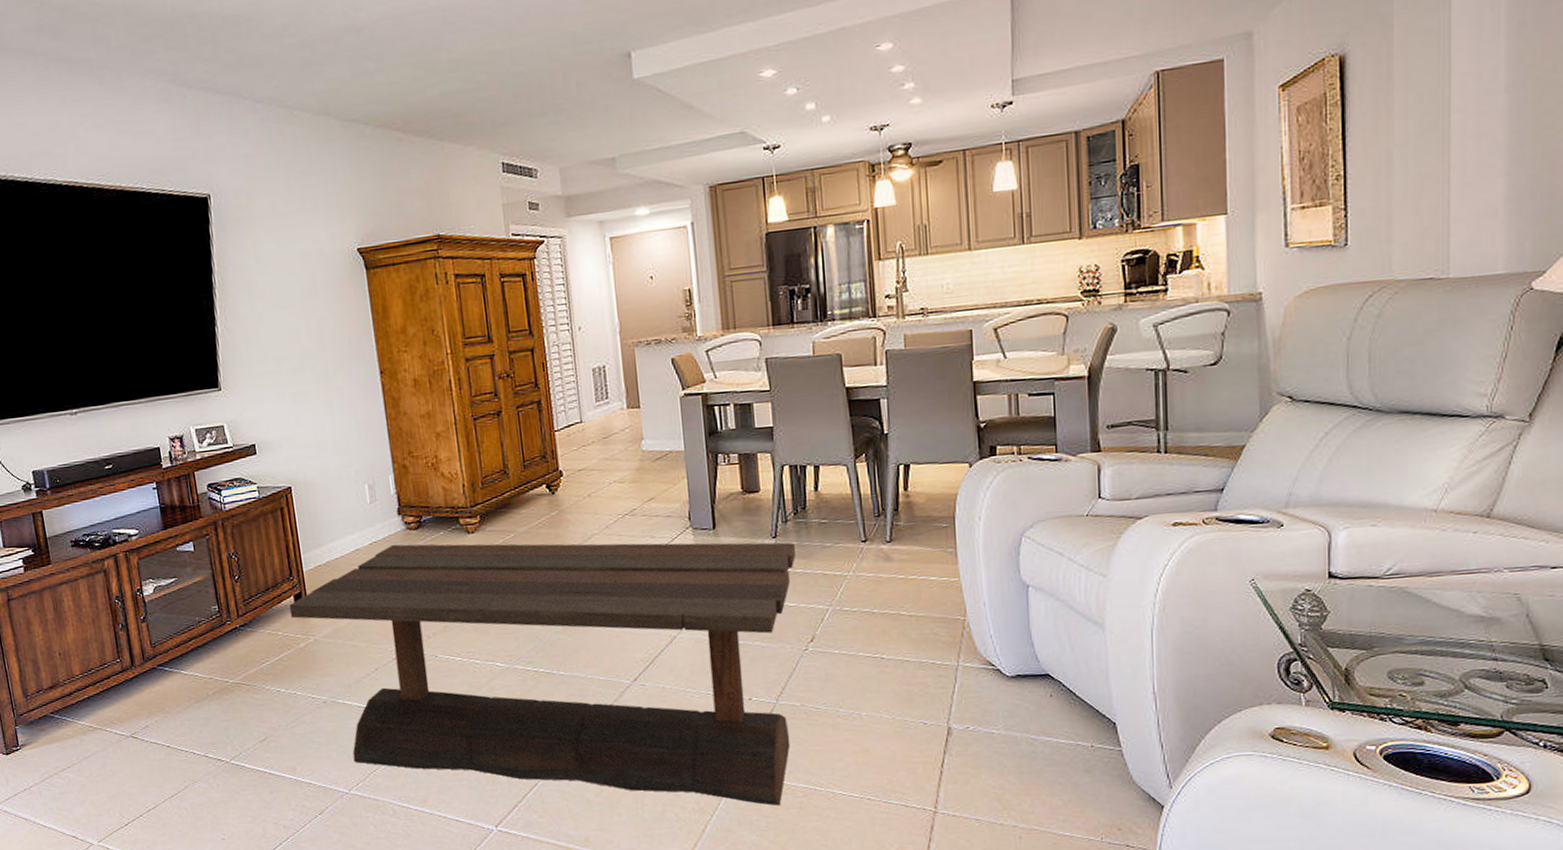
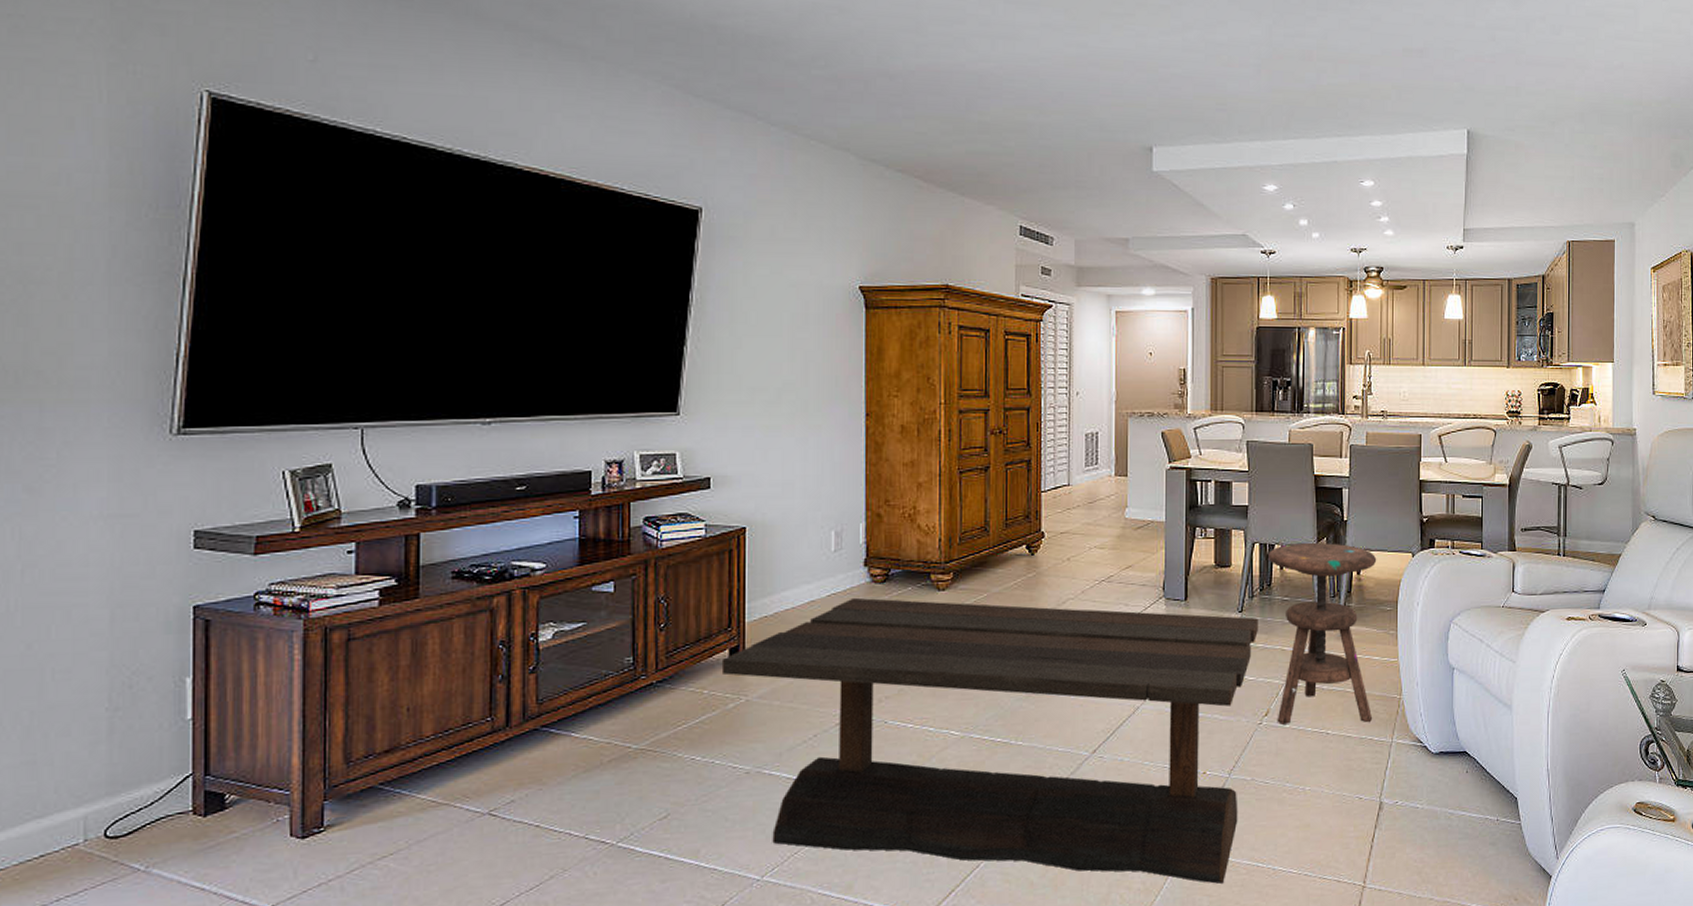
side table: none [800,459,934,650] -> present [1268,542,1377,724]

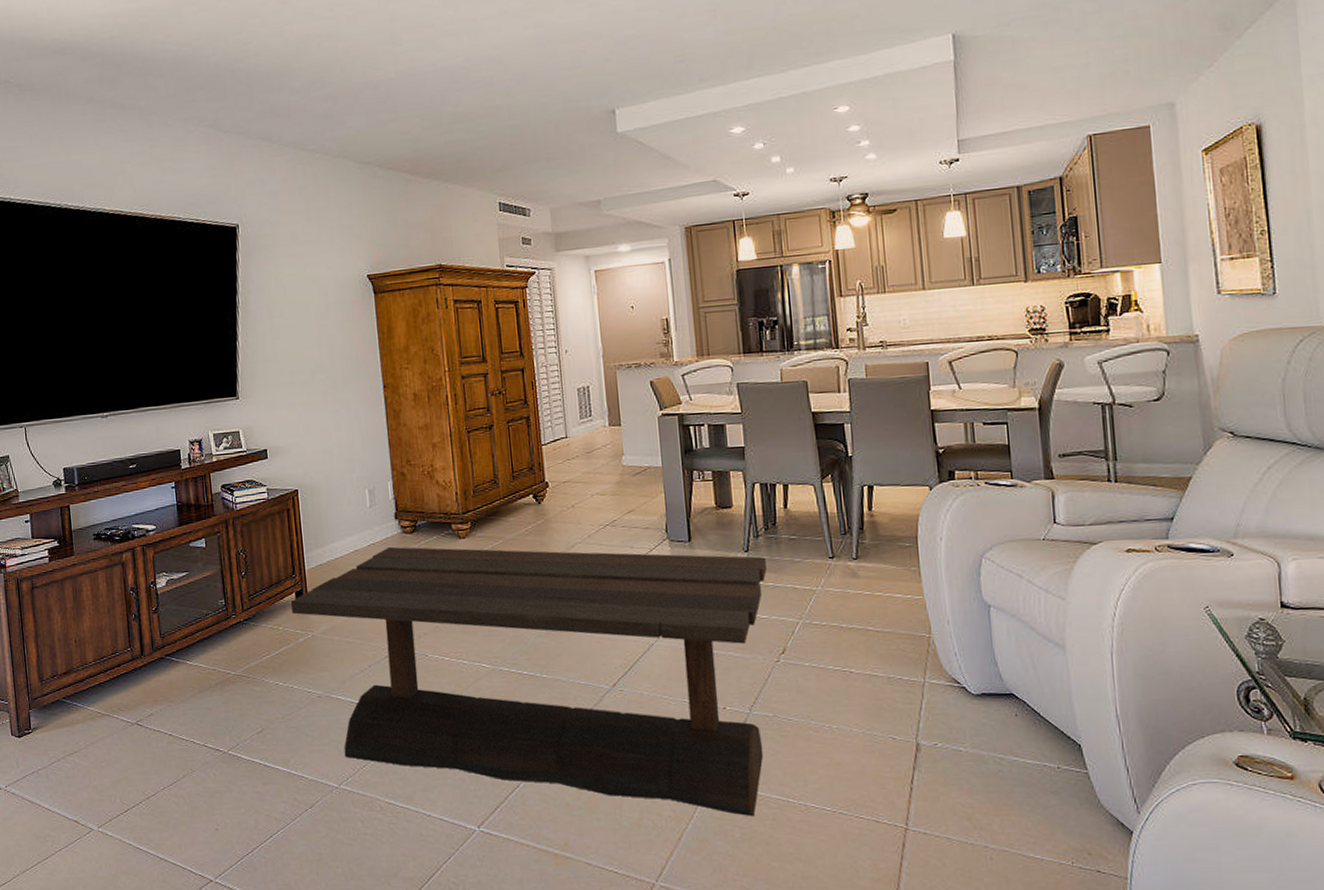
side table: present [1268,542,1377,724] -> none [770,479,901,662]

